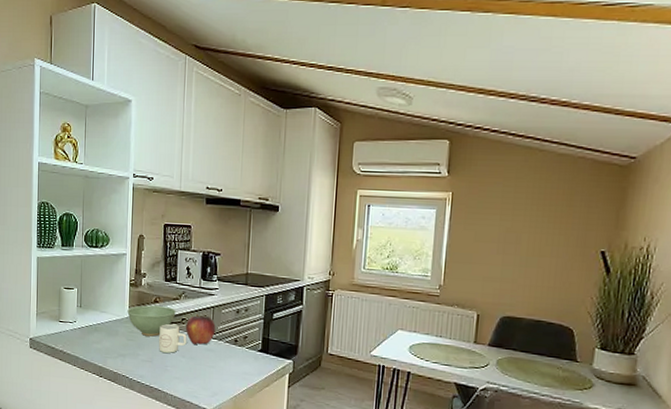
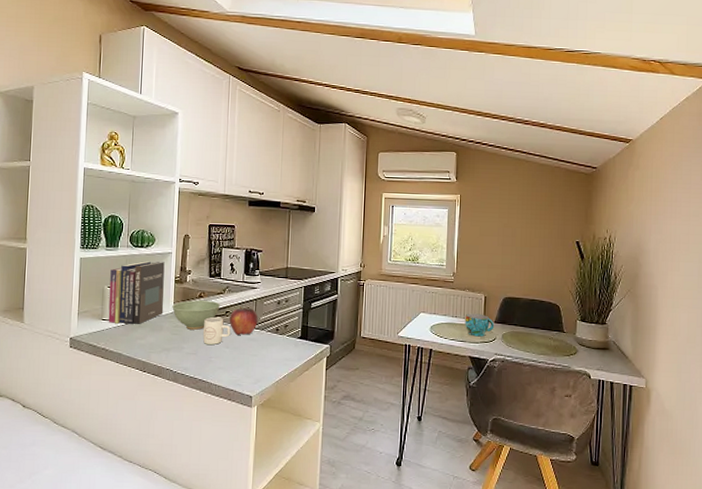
books: none [65,262,119,328] -> present [108,261,165,324]
cup: none [451,333,488,362] -> present [464,313,495,337]

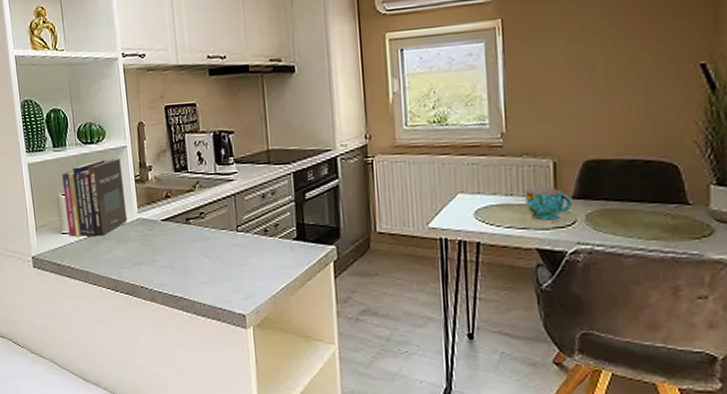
bowl: present [172,300,220,330] -> none [136,201,192,238]
mug: present [202,317,231,345] -> none [175,221,209,254]
fruit: present [229,307,258,335] -> none [204,205,241,241]

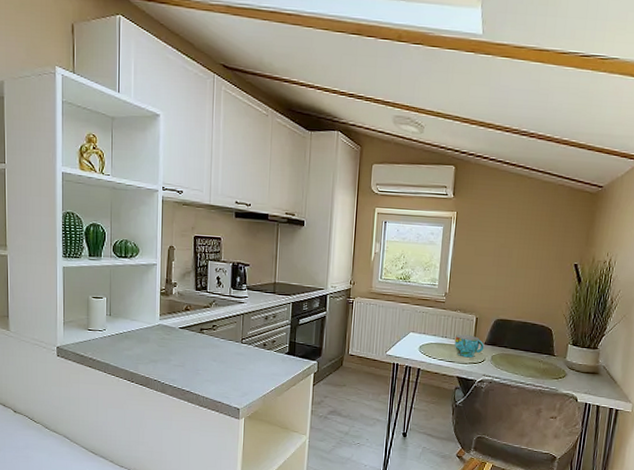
books: present [62,159,127,237] -> none [94,272,150,335]

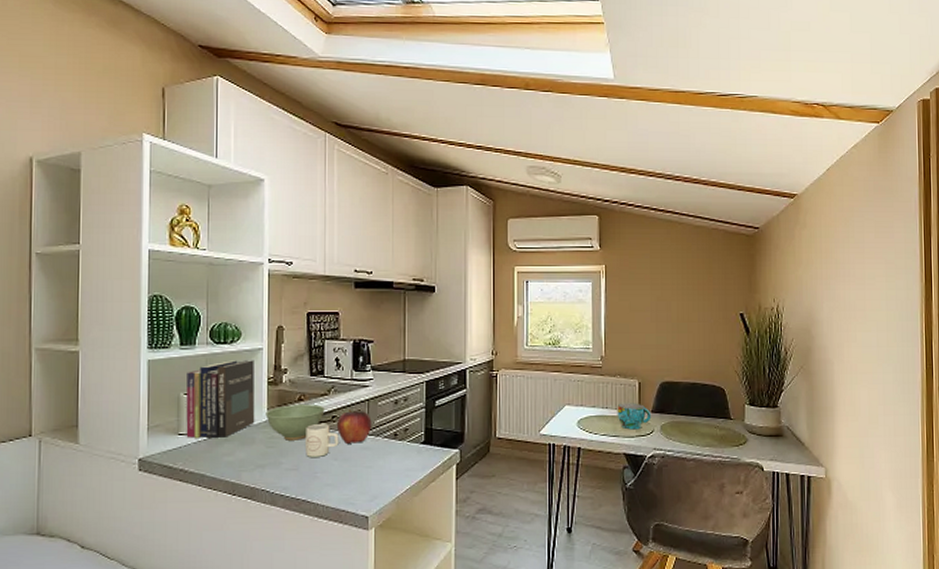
books: none [94,272,150,335] -> present [186,360,254,438]
bowl: none [158,313,207,343] -> present [265,405,325,440]
mug: none [189,331,218,358] -> present [304,424,339,457]
fruit: none [216,321,245,349] -> present [336,410,372,444]

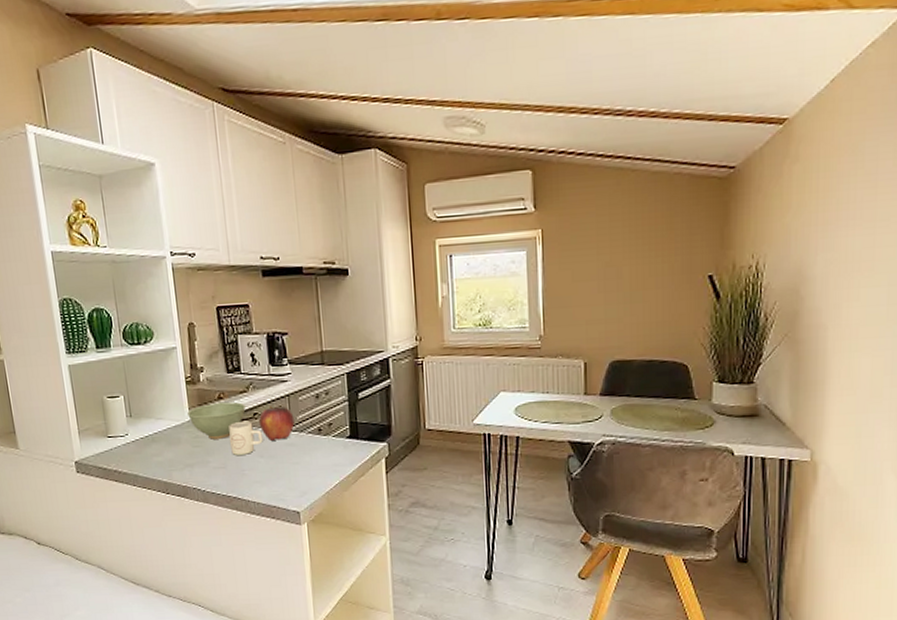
books: present [186,360,254,438] -> none [106,360,177,440]
cup: present [617,403,651,430] -> none [559,385,600,416]

